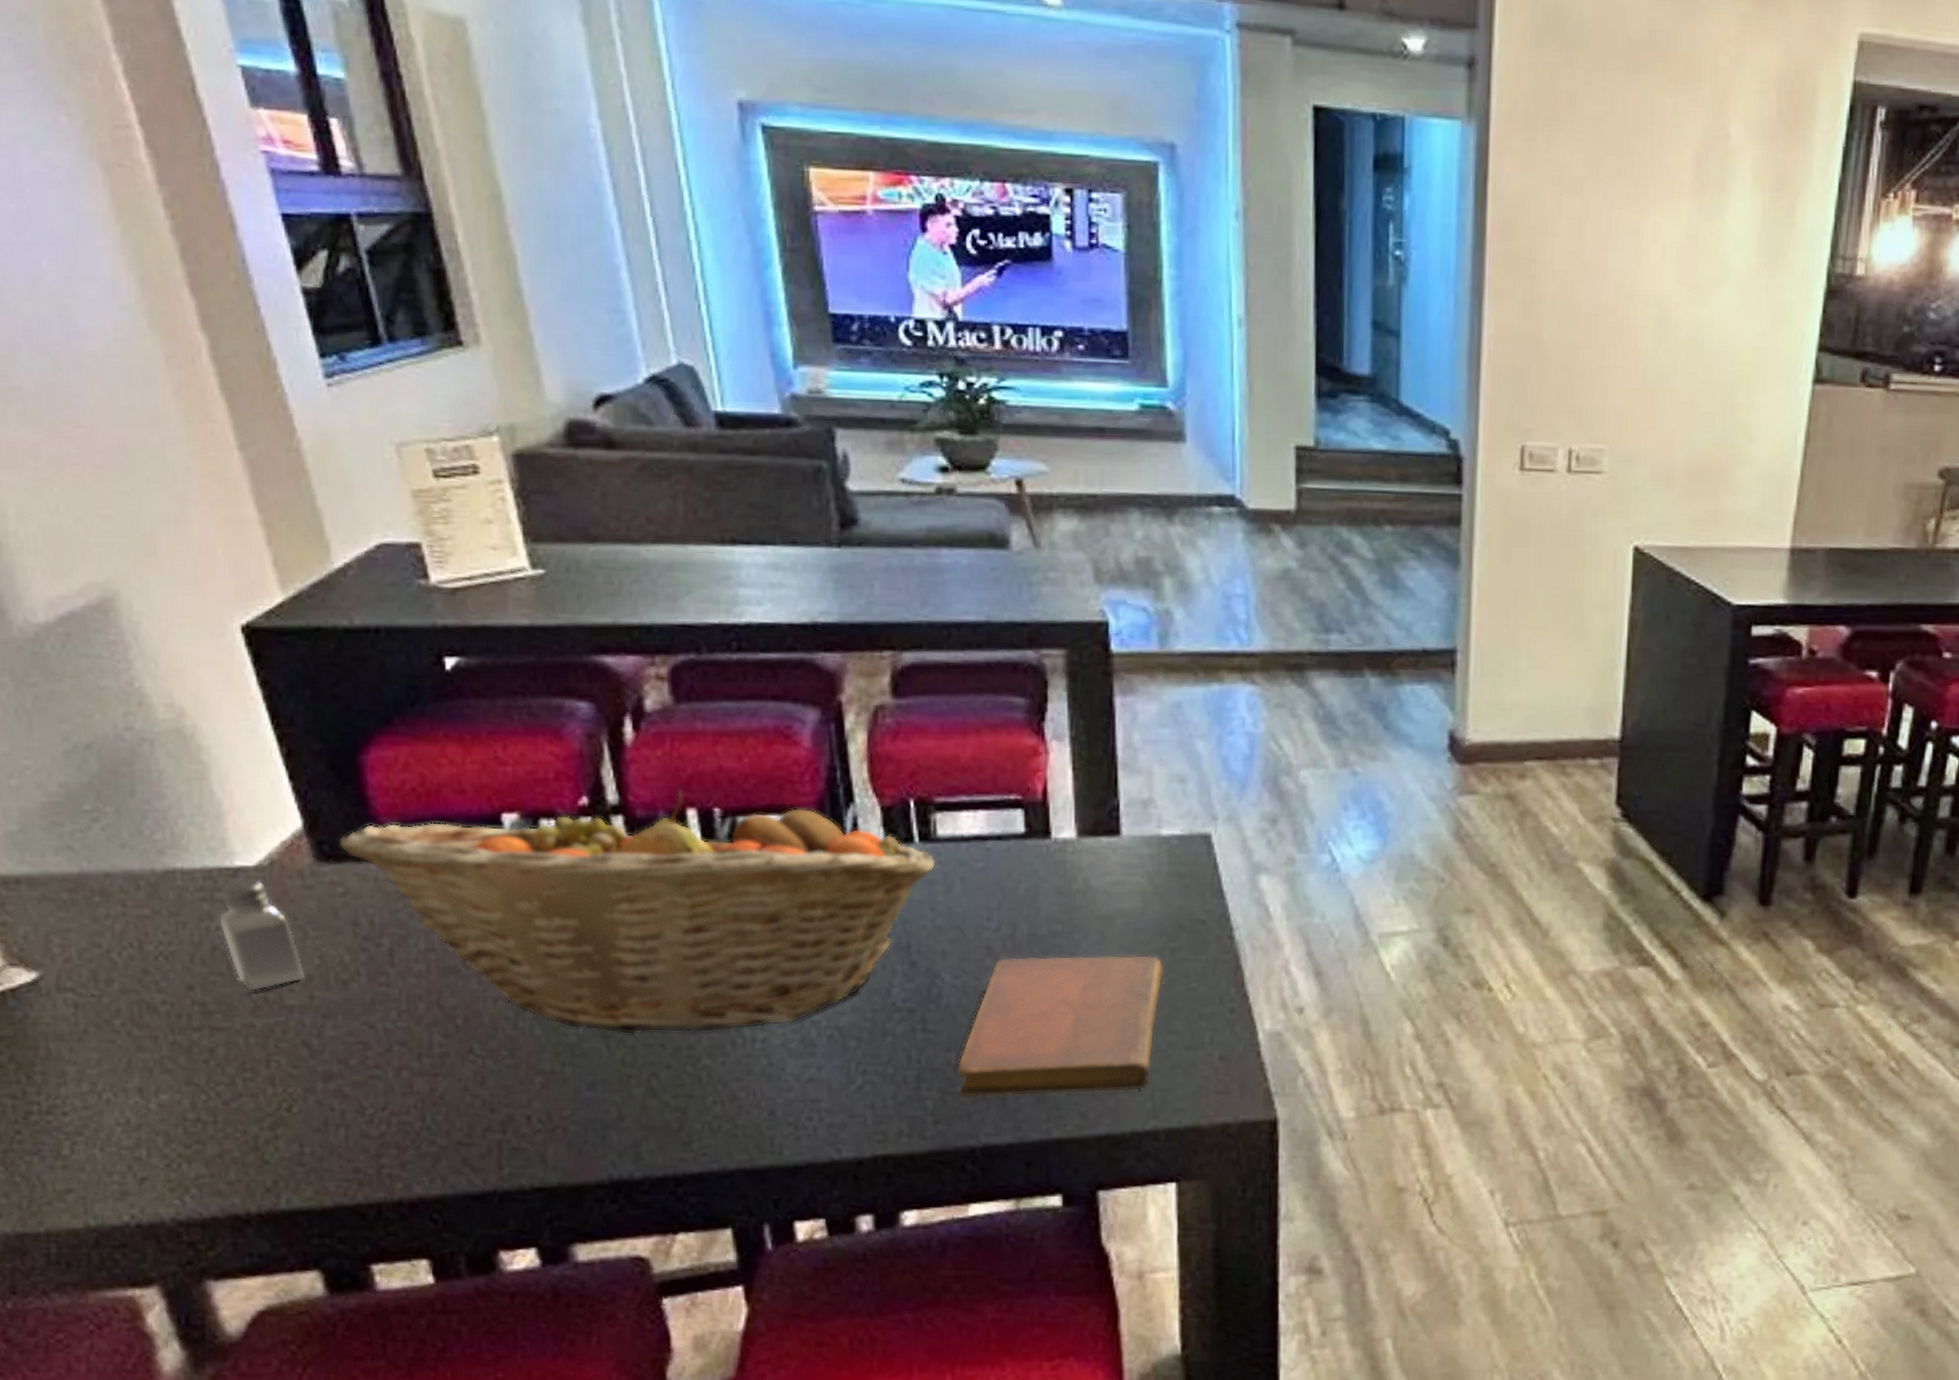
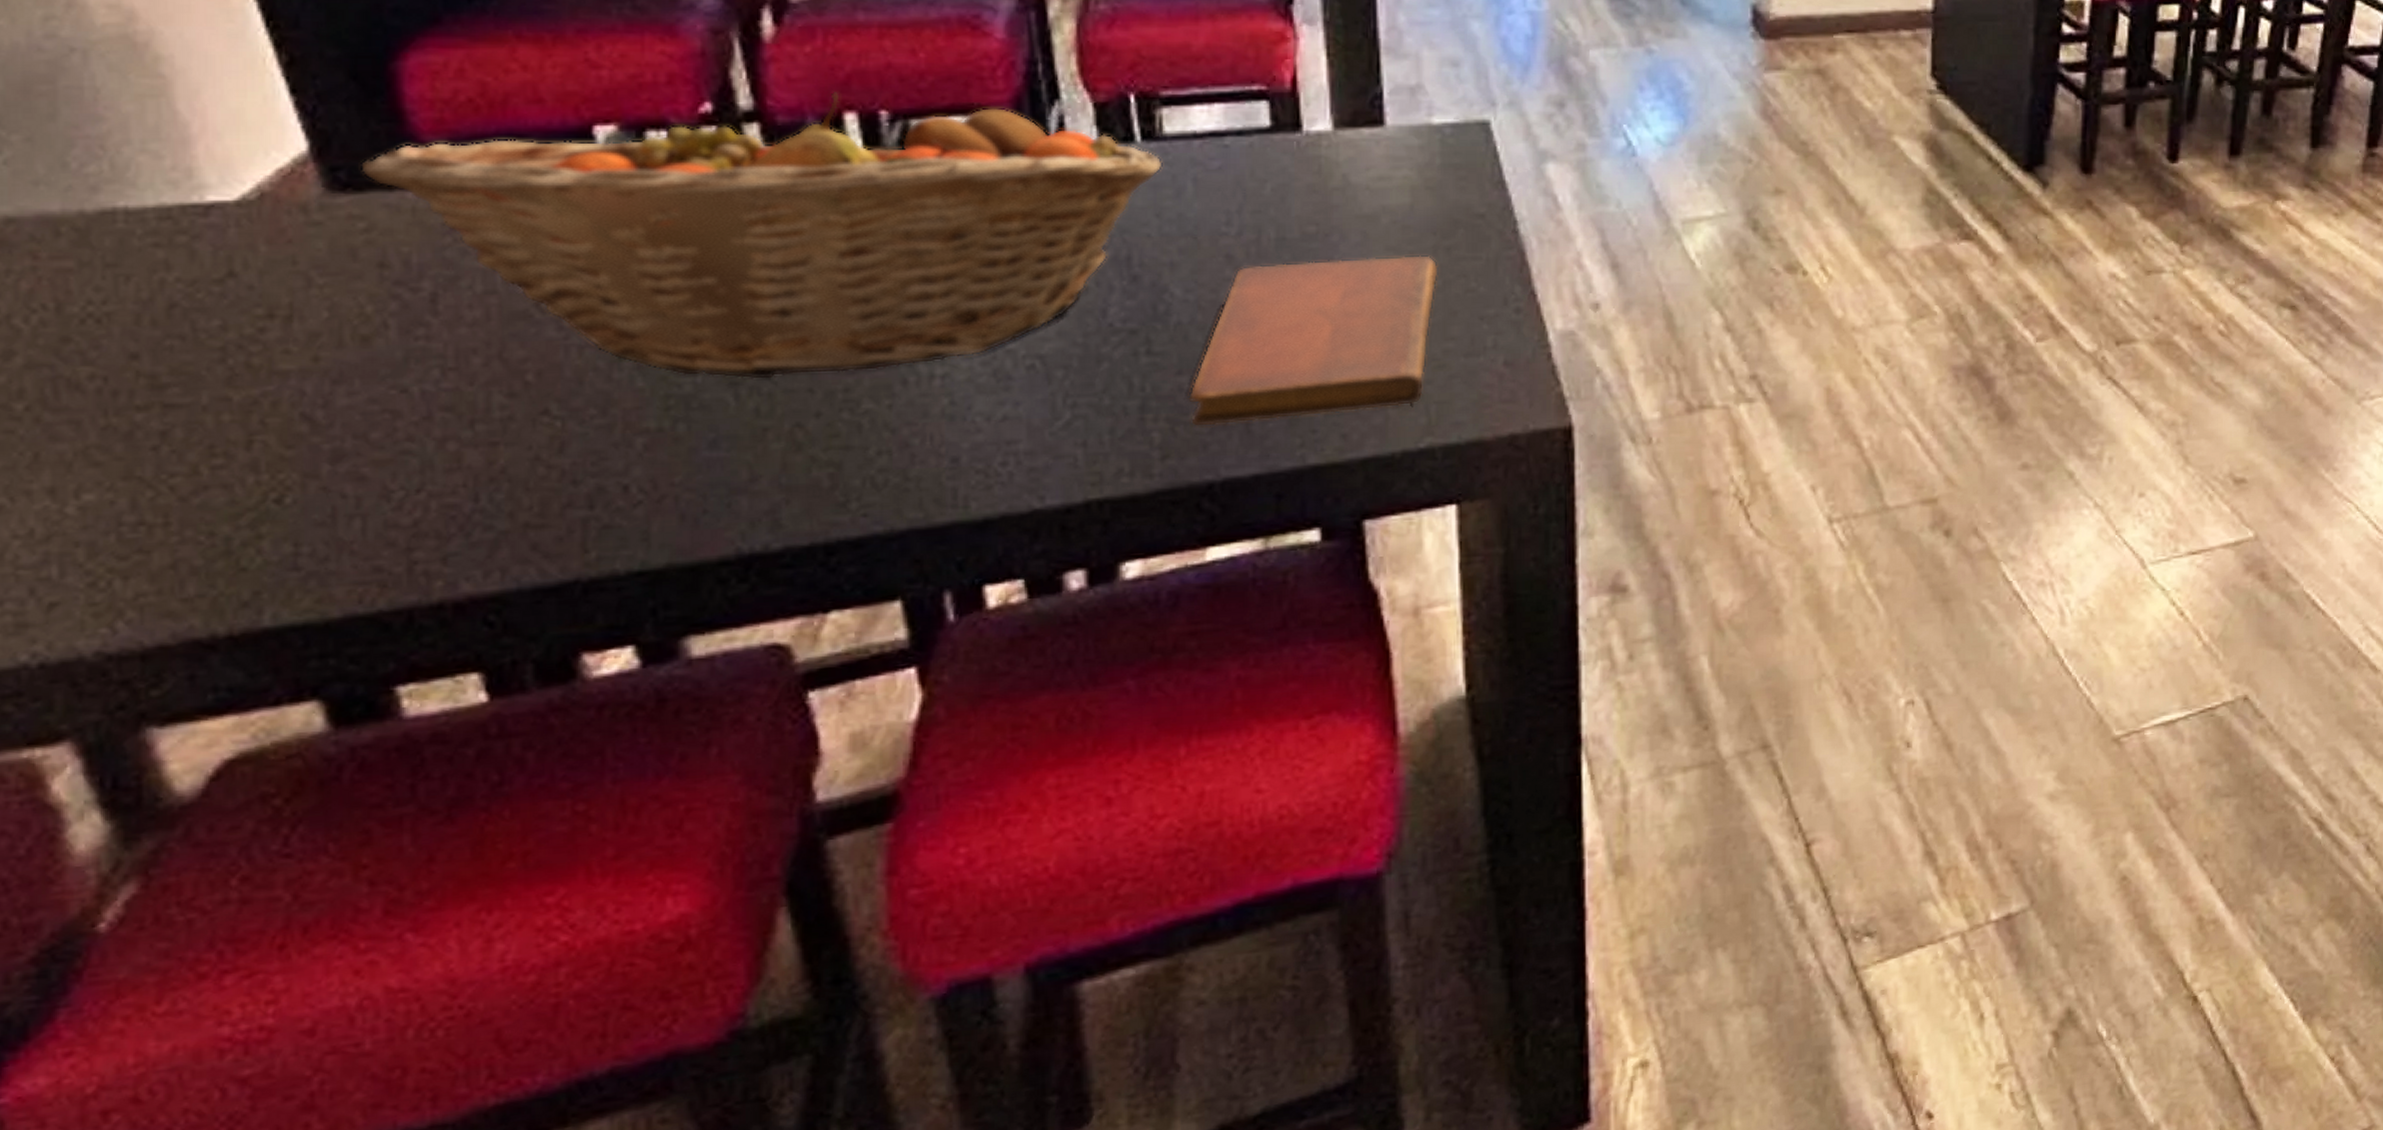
saltshaker: present [219,878,306,992] -> none [180,216,309,357]

